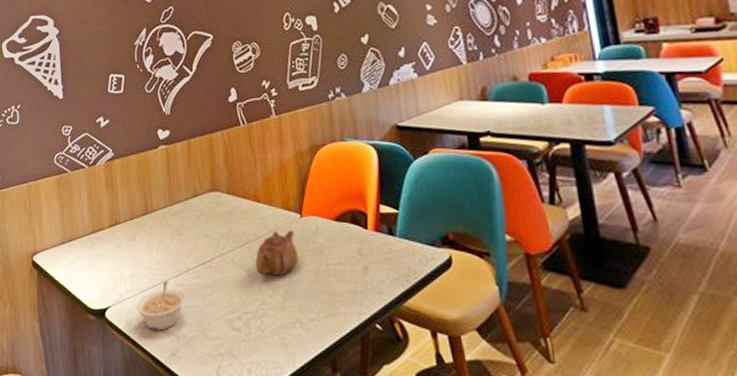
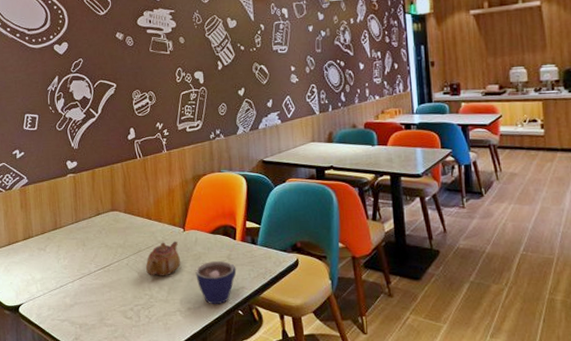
legume: present [137,281,185,331] -> none [46,282,87,321]
cup: none [317,257,371,316] -> present [195,261,237,305]

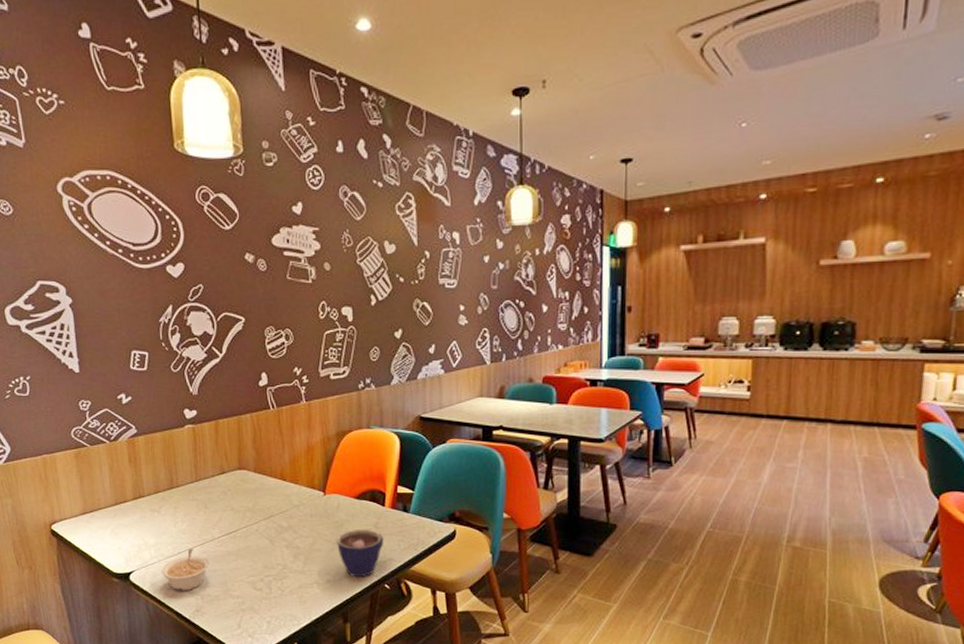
legume: none [46,282,87,321] -> present [161,549,210,591]
teapot: present [146,241,180,276] -> none [279,505,319,545]

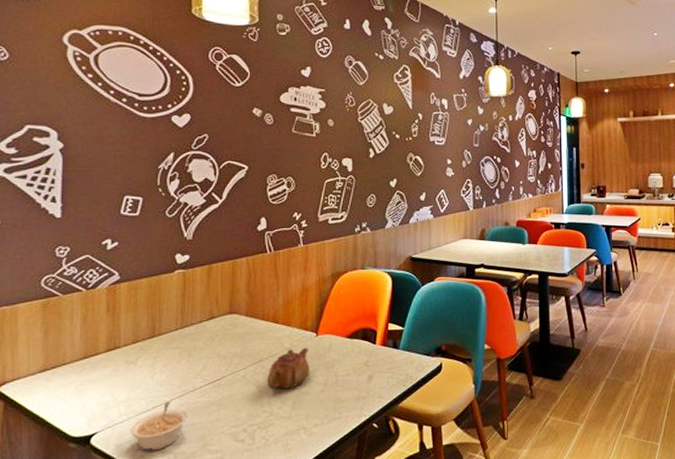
teapot: none [279,505,319,545] -> present [267,347,309,389]
cup: present [337,530,384,578] -> none [327,368,374,419]

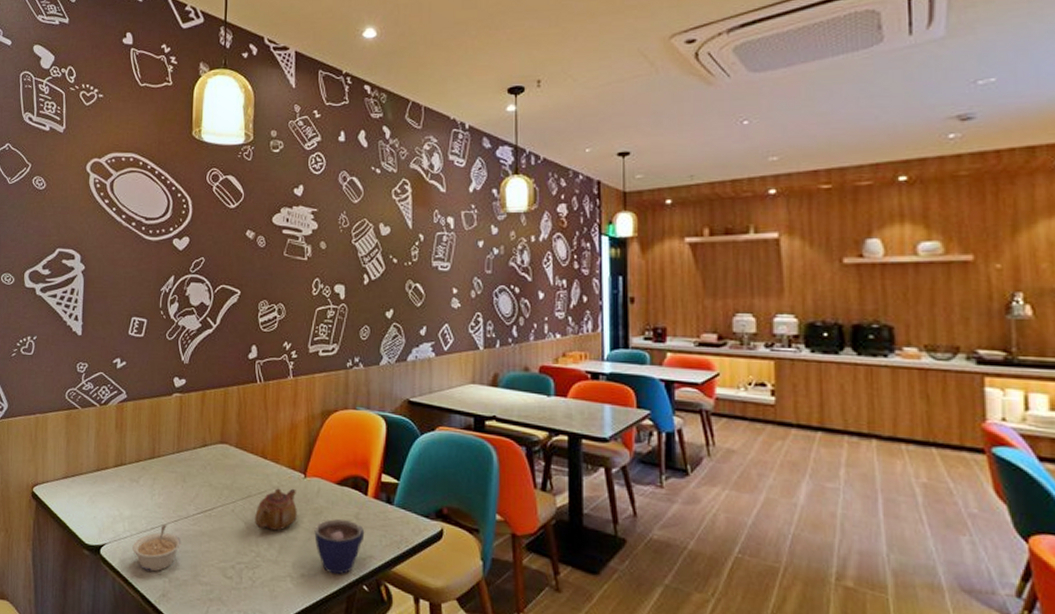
cup: none [327,368,374,419] -> present [314,519,365,575]

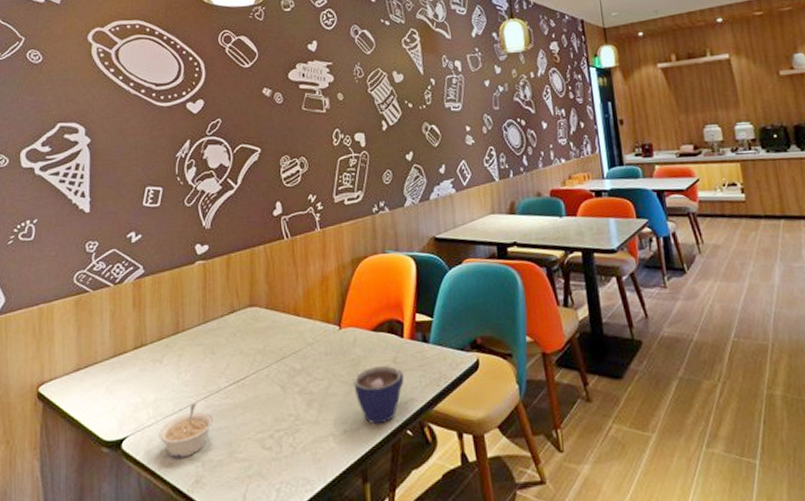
teapot: present [255,488,297,531] -> none [291,342,335,390]

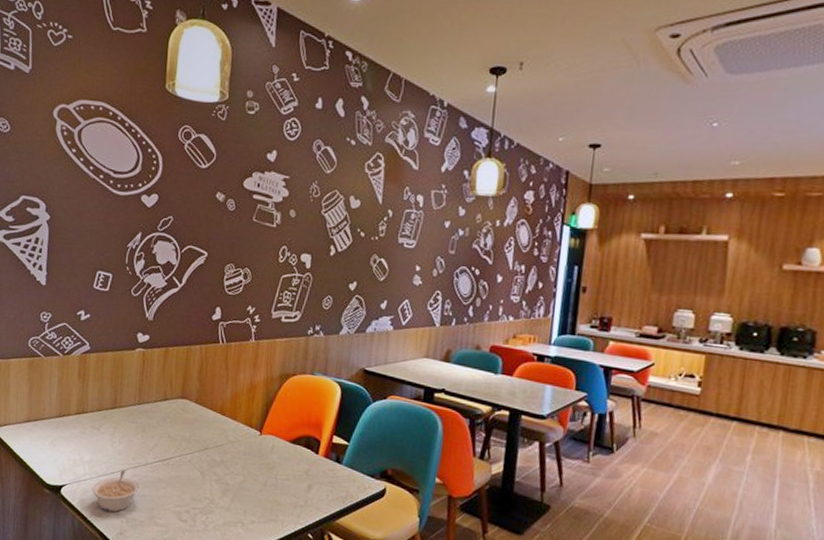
cup: present [353,366,404,425] -> none [266,473,314,524]

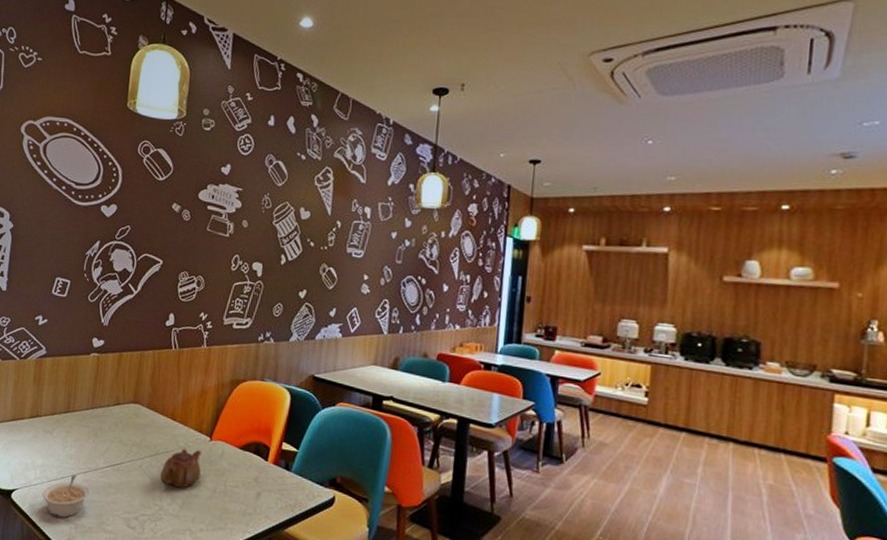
teapot: none [210,443,251,482] -> present [160,448,201,488]

